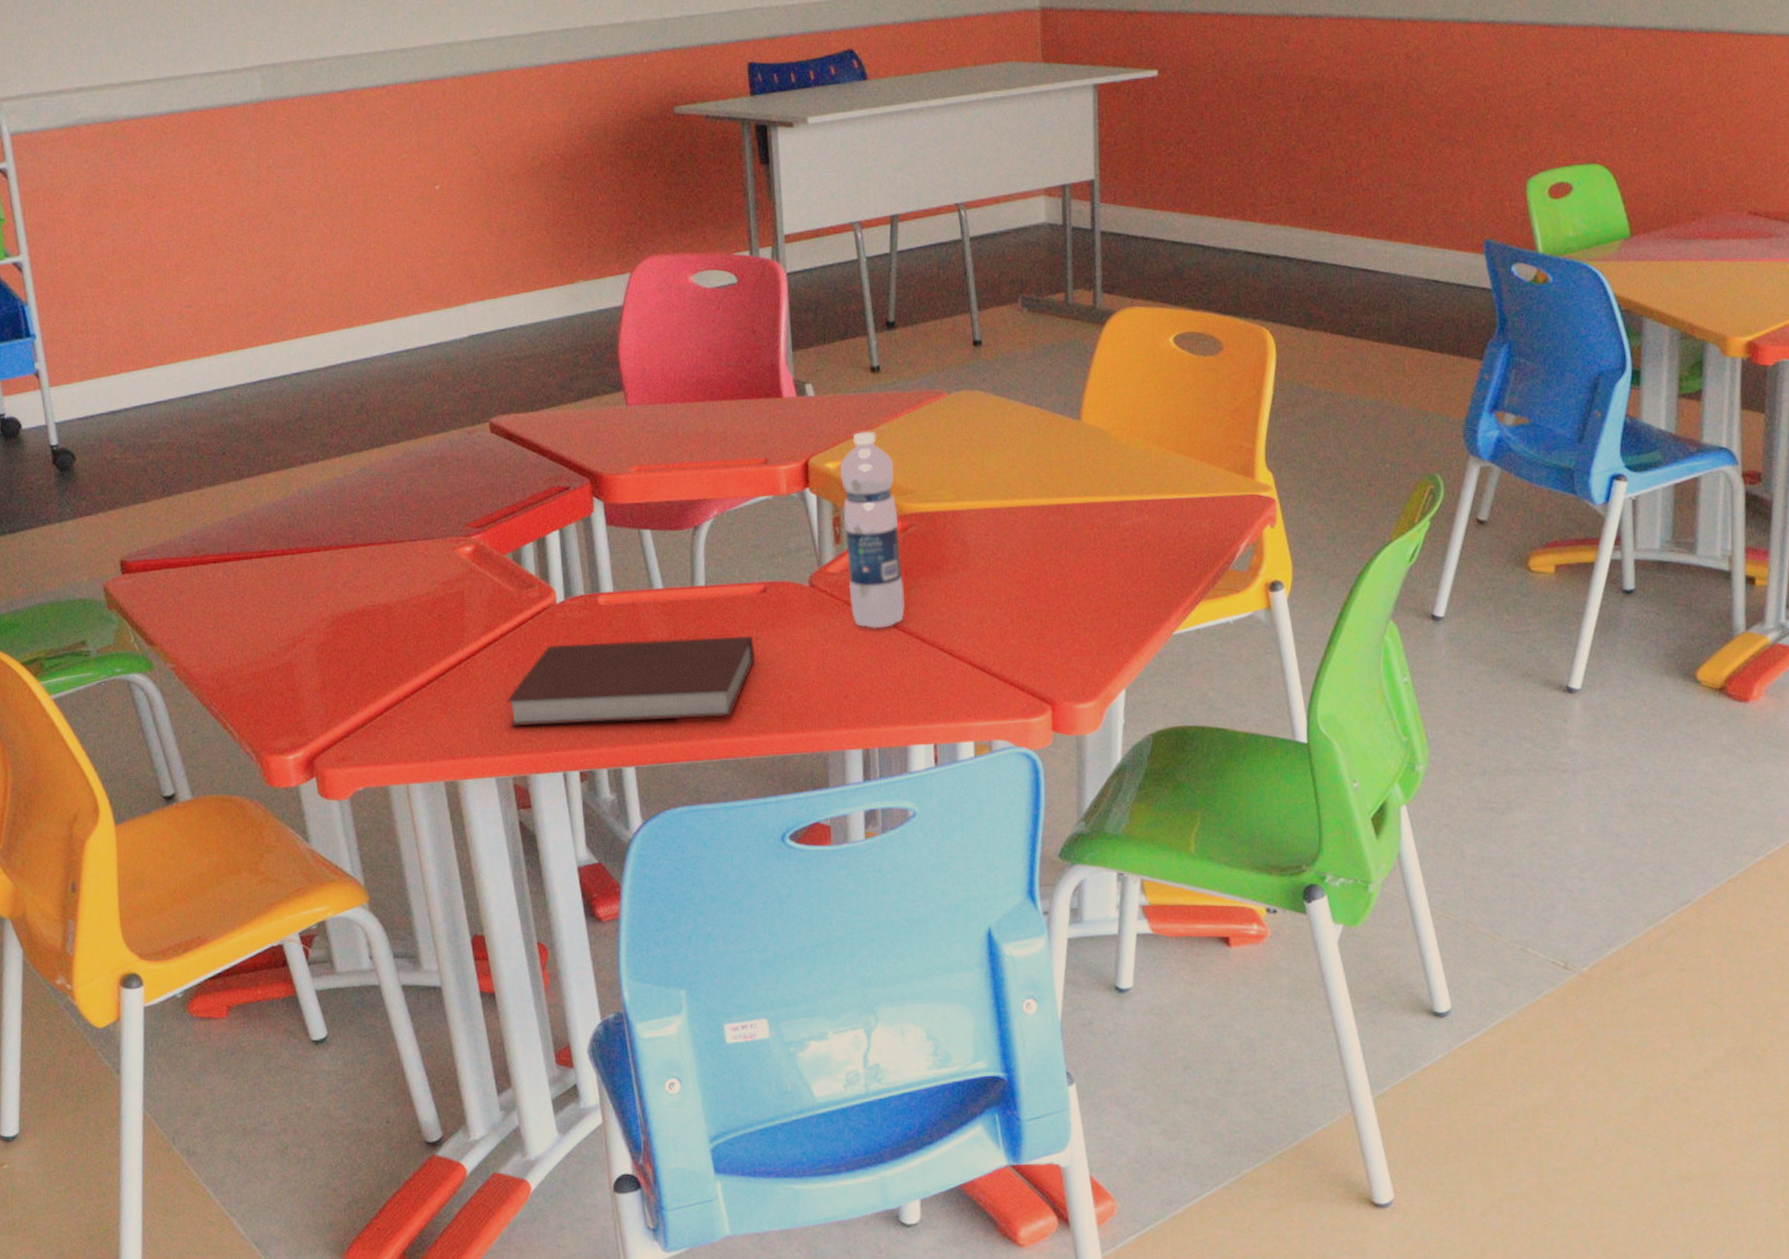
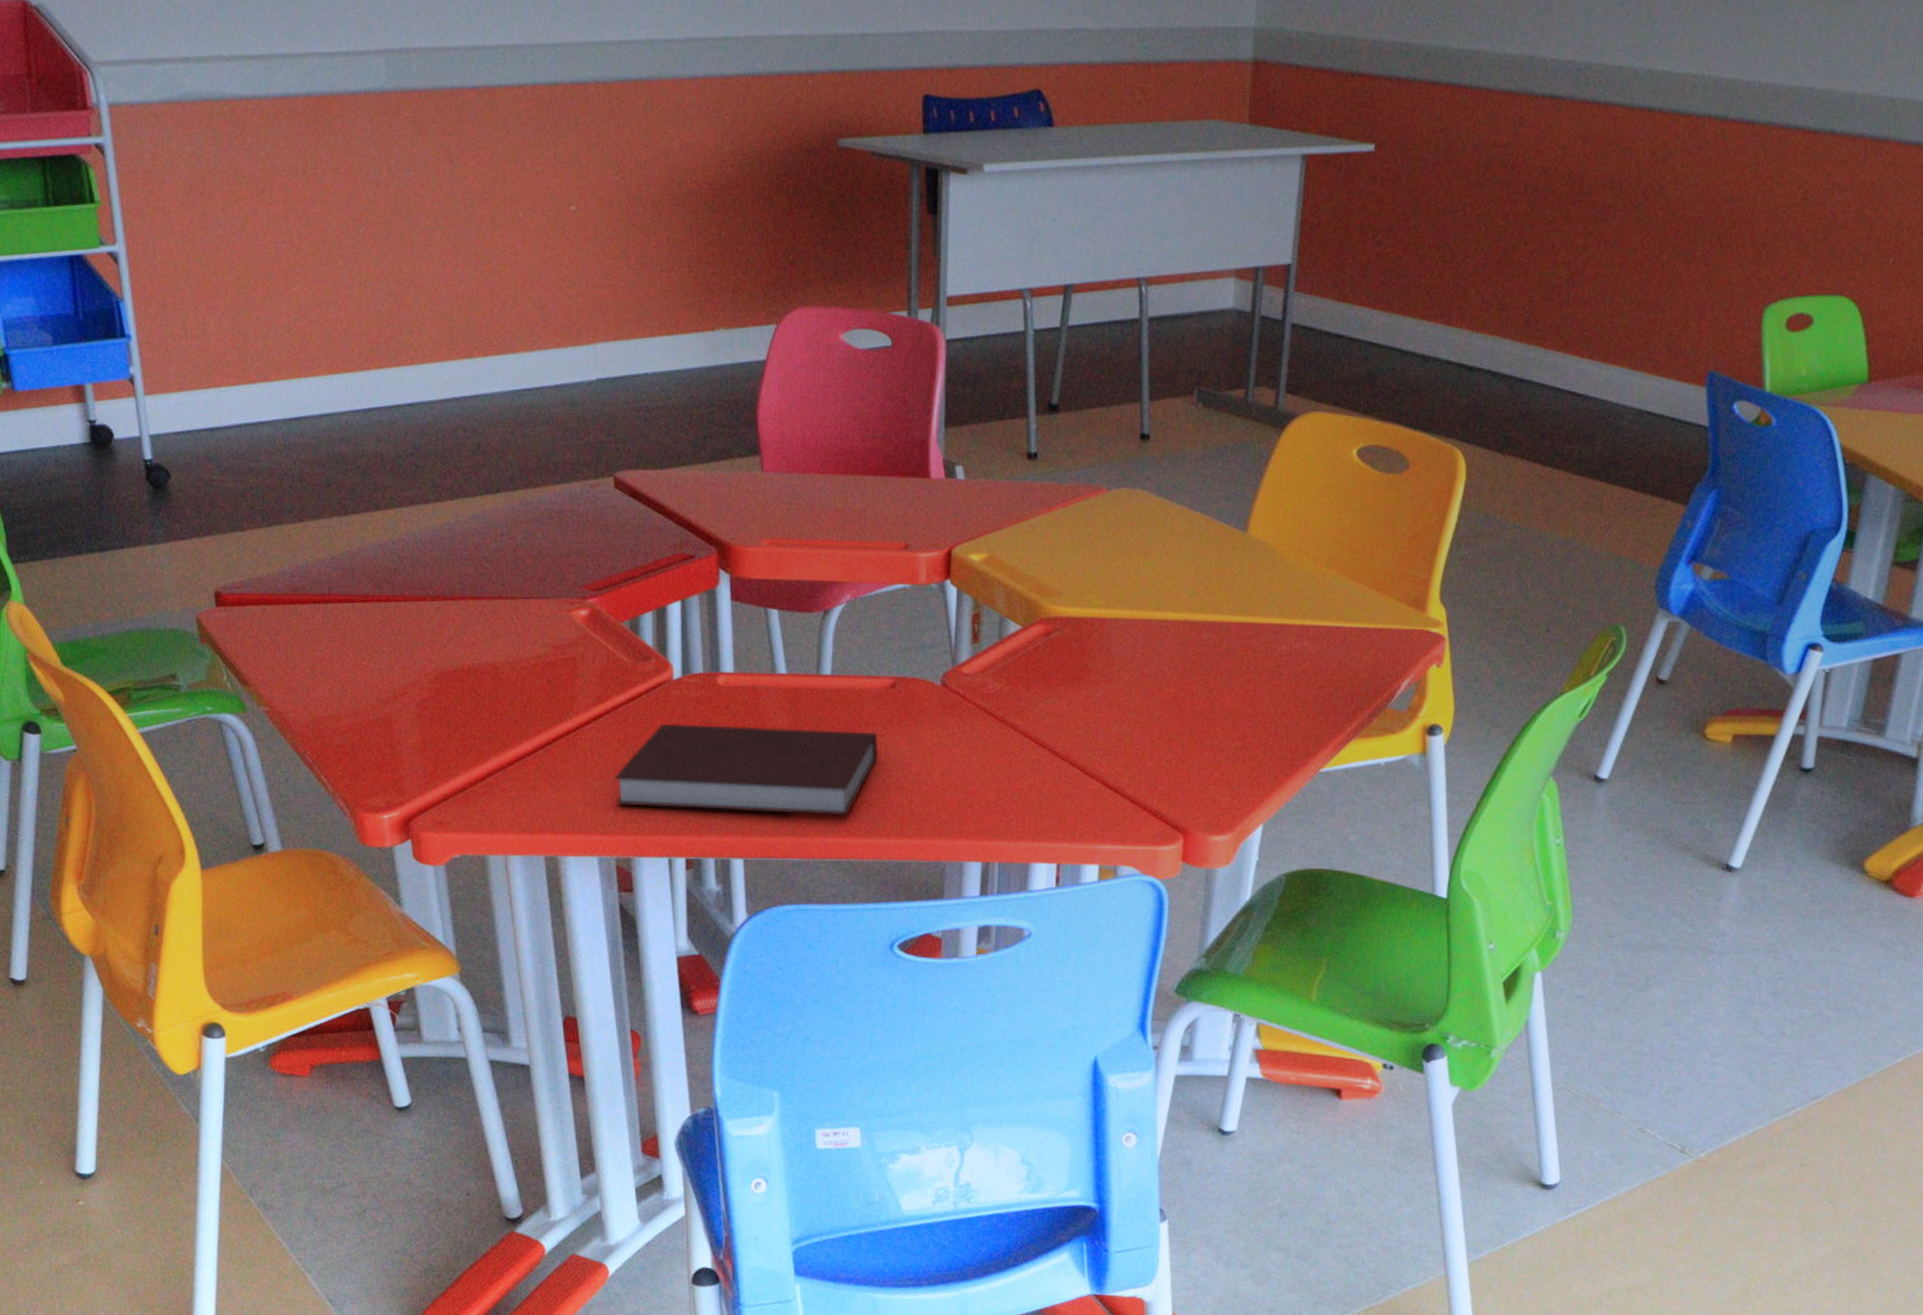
water bottle: present [839,431,905,628] -> none [982,523,1043,737]

